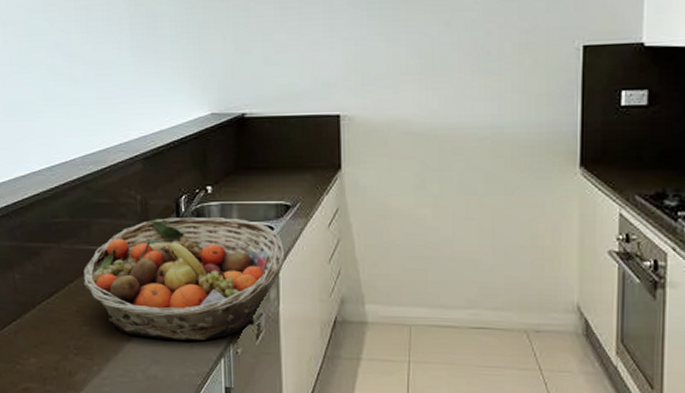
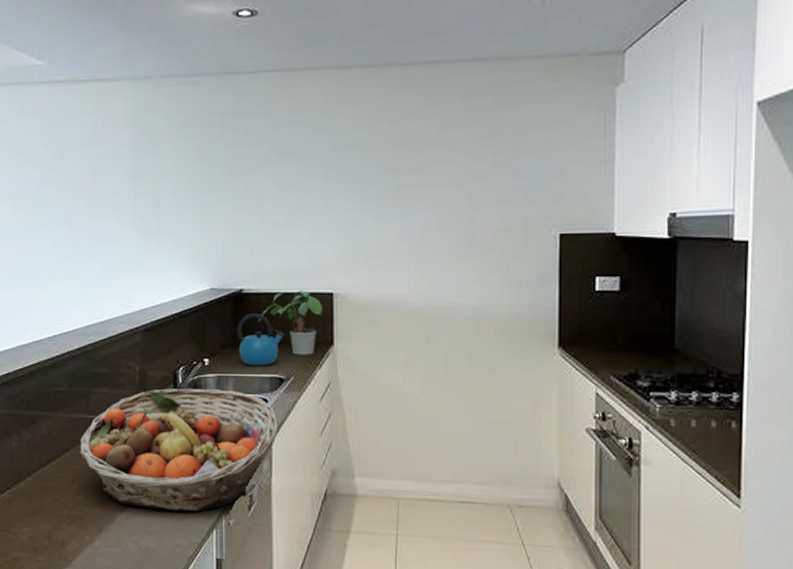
kettle: none [239,138,291,193] -> present [236,314,285,366]
potted plant: none [262,113,329,181] -> present [258,291,322,355]

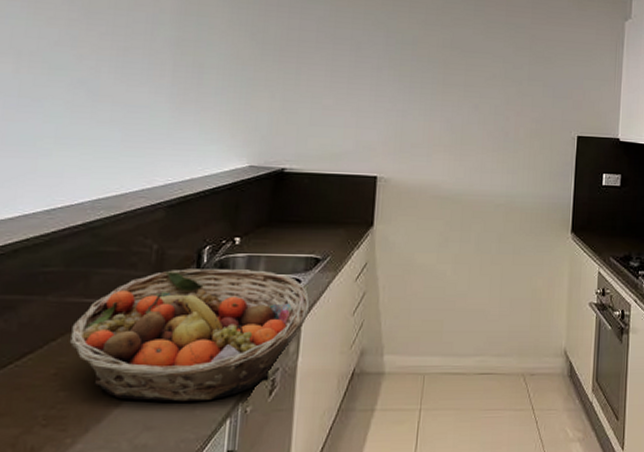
kettle: present [236,314,285,366] -> none [273,193,326,246]
potted plant: present [258,291,322,355] -> none [298,172,365,236]

